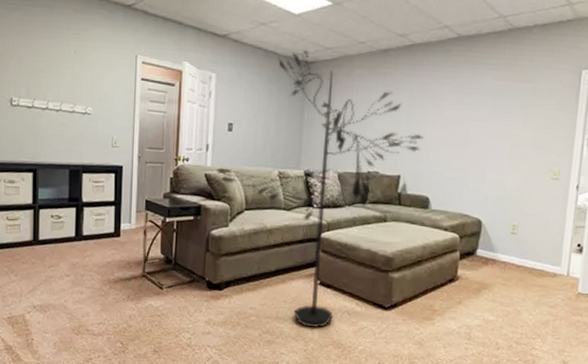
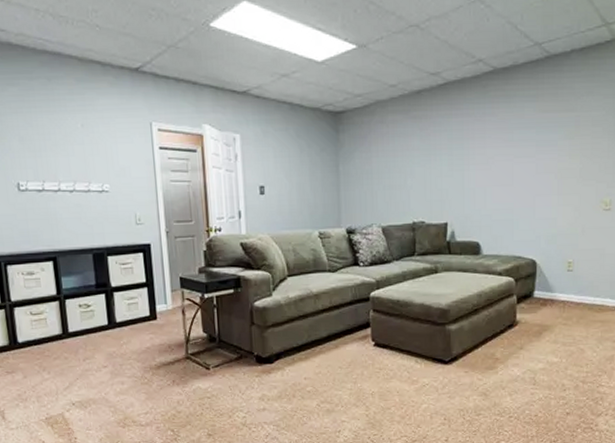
floor lamp: present [214,49,424,328] -> none [250,98,469,391]

